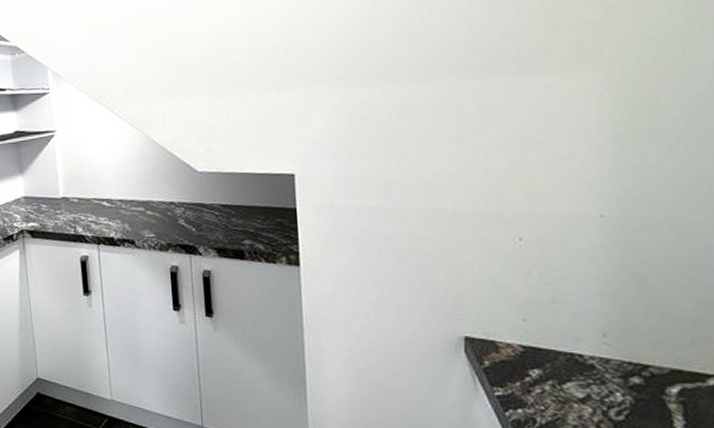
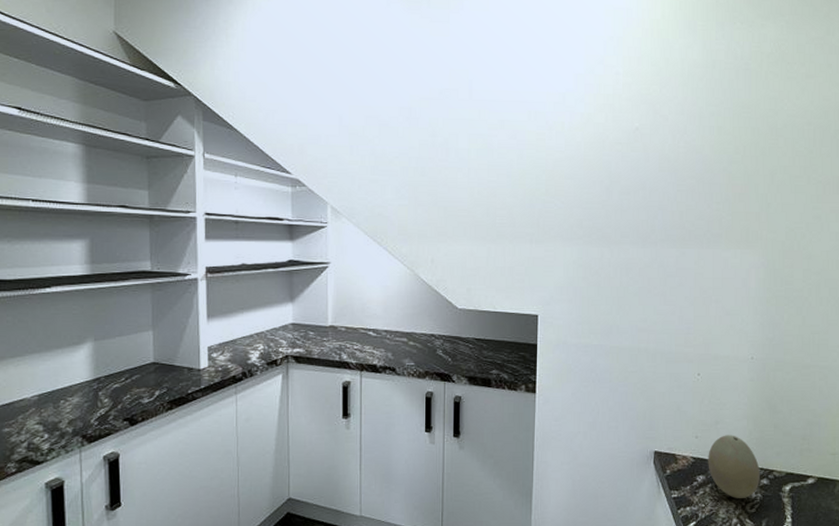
decorative egg: none [543,317,628,401] -> present [708,435,760,498]

